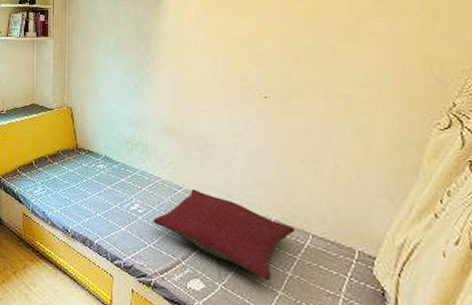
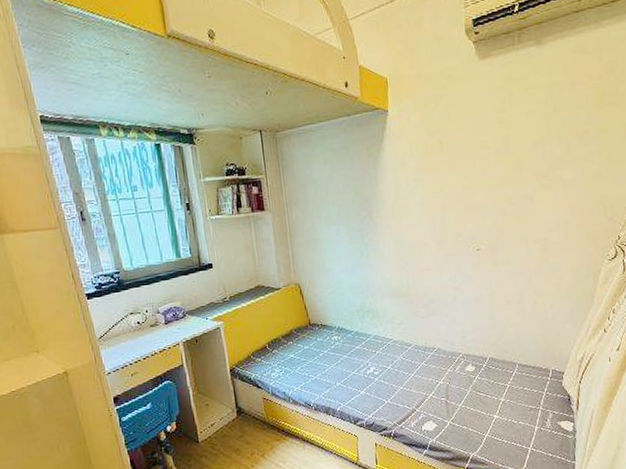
pillow: present [152,189,295,281] -> none [388,343,505,409]

